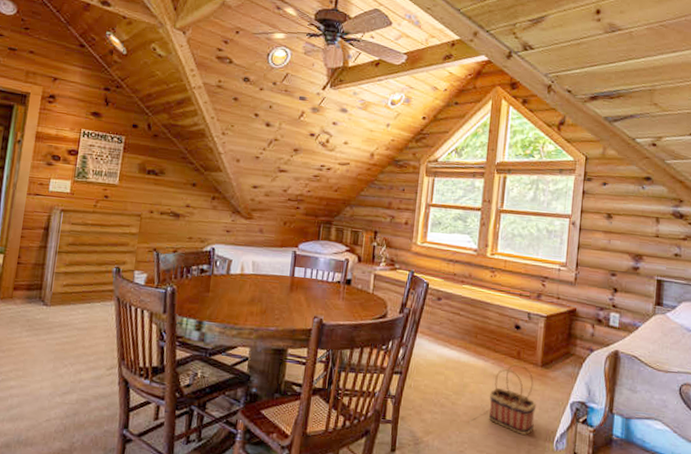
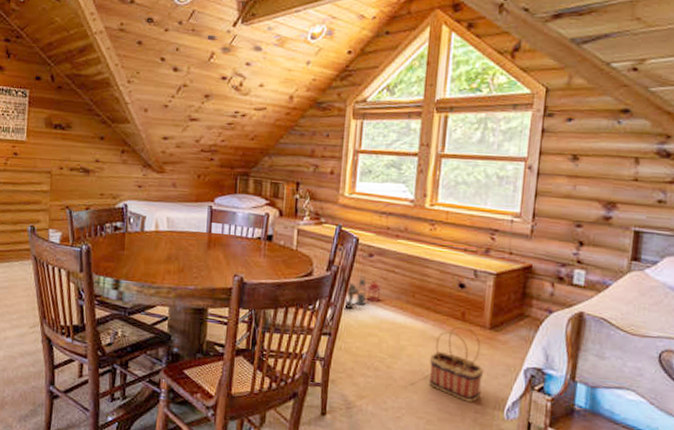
lantern: none [414,317,449,348] -> present [343,275,382,309]

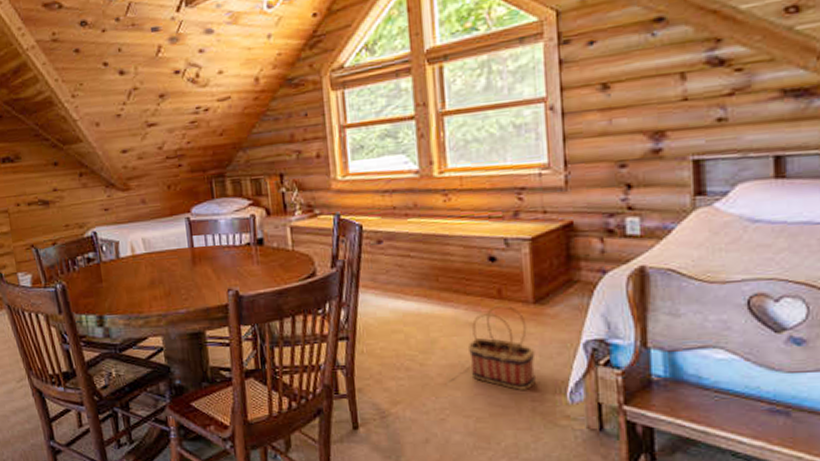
lantern: present [343,275,382,309] -> none [356,266,400,306]

